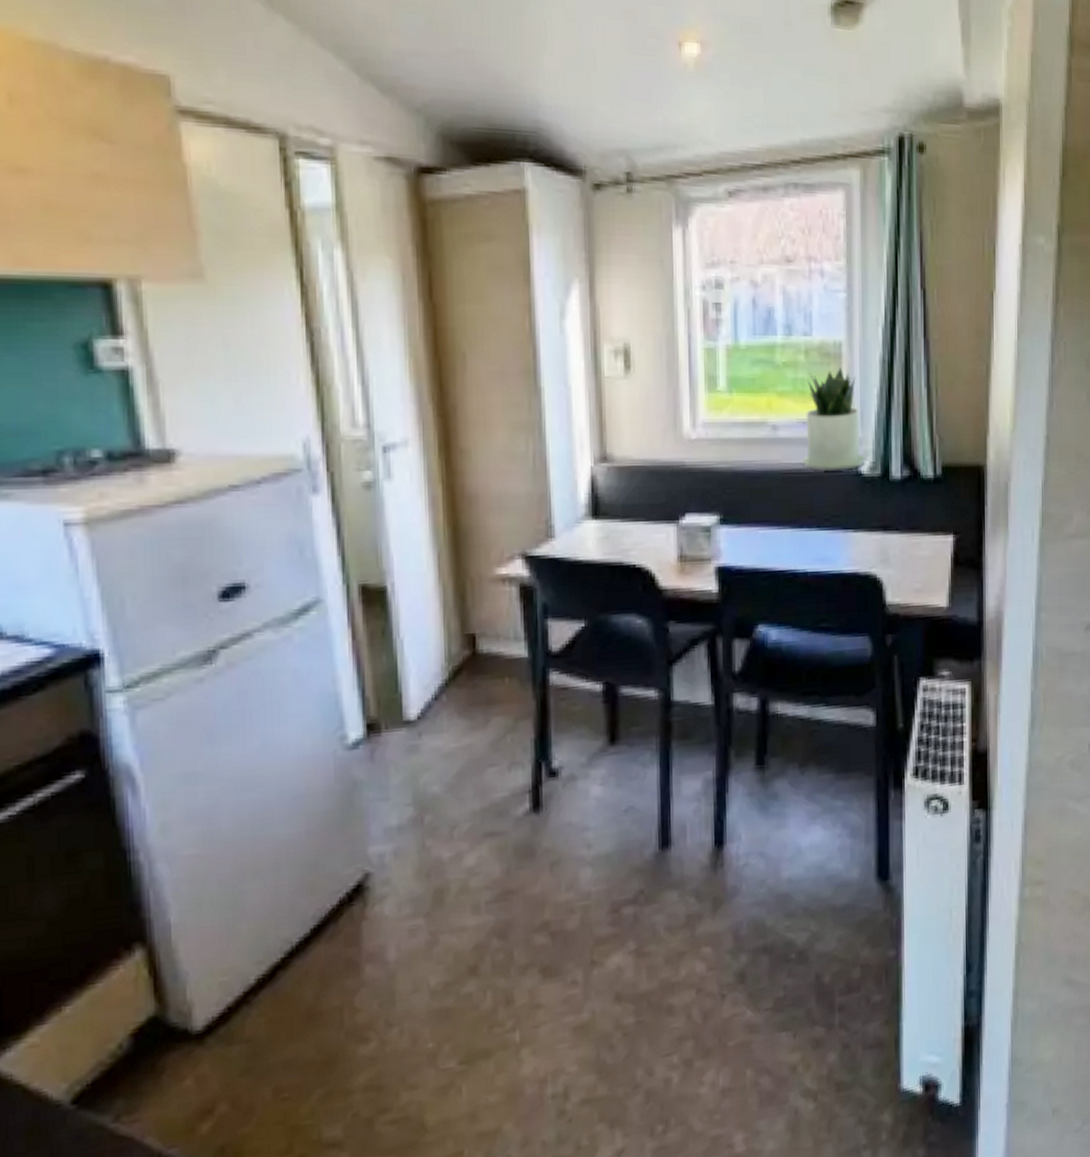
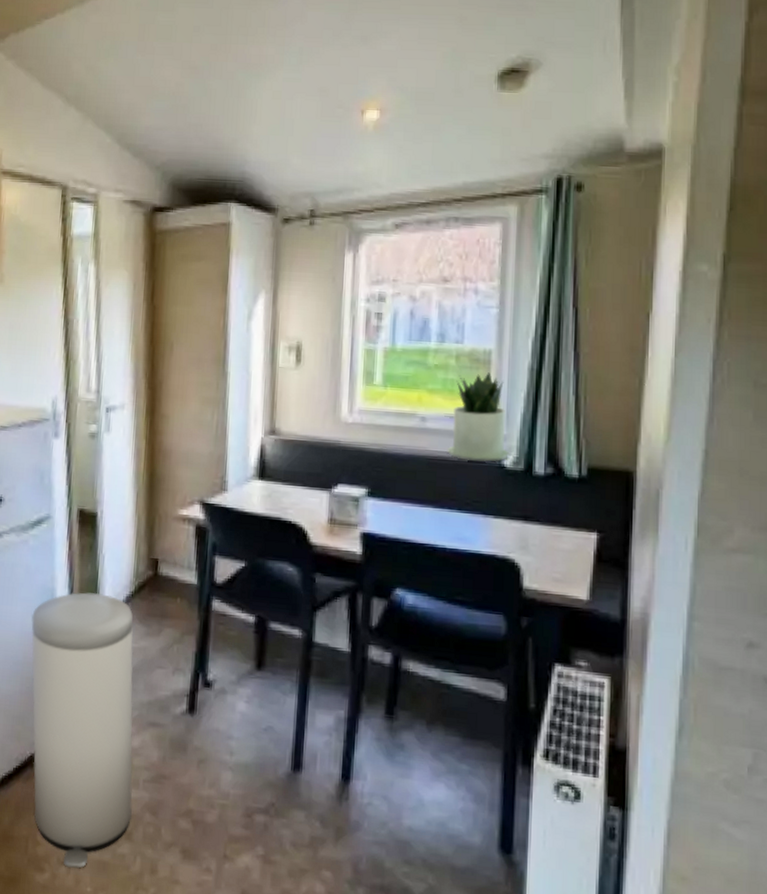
pedal bin: none [311,688,475,1029] -> present [31,592,134,869]

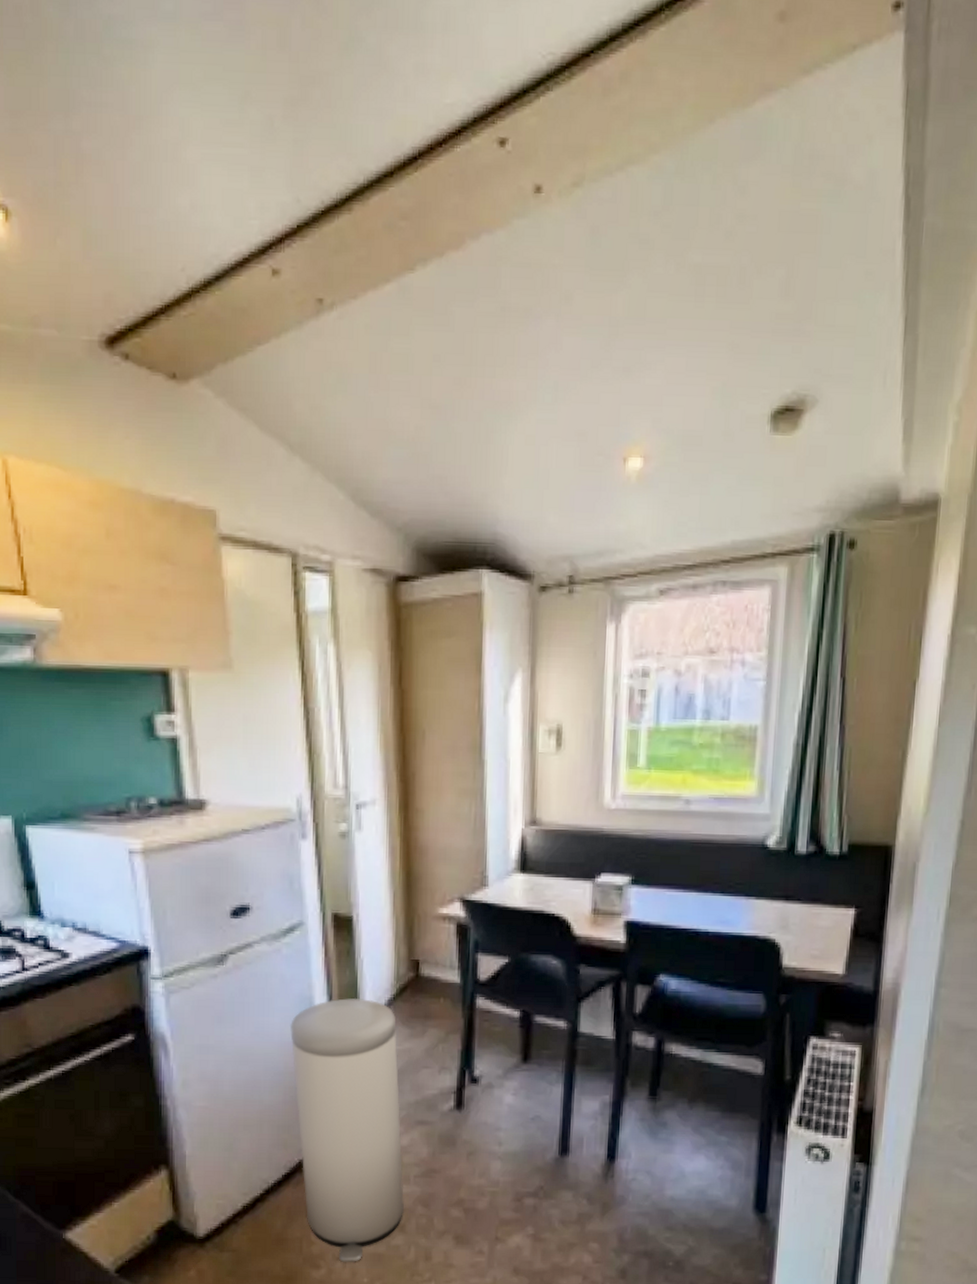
planter: present [447,372,510,462] -> none [711,750,773,843]

